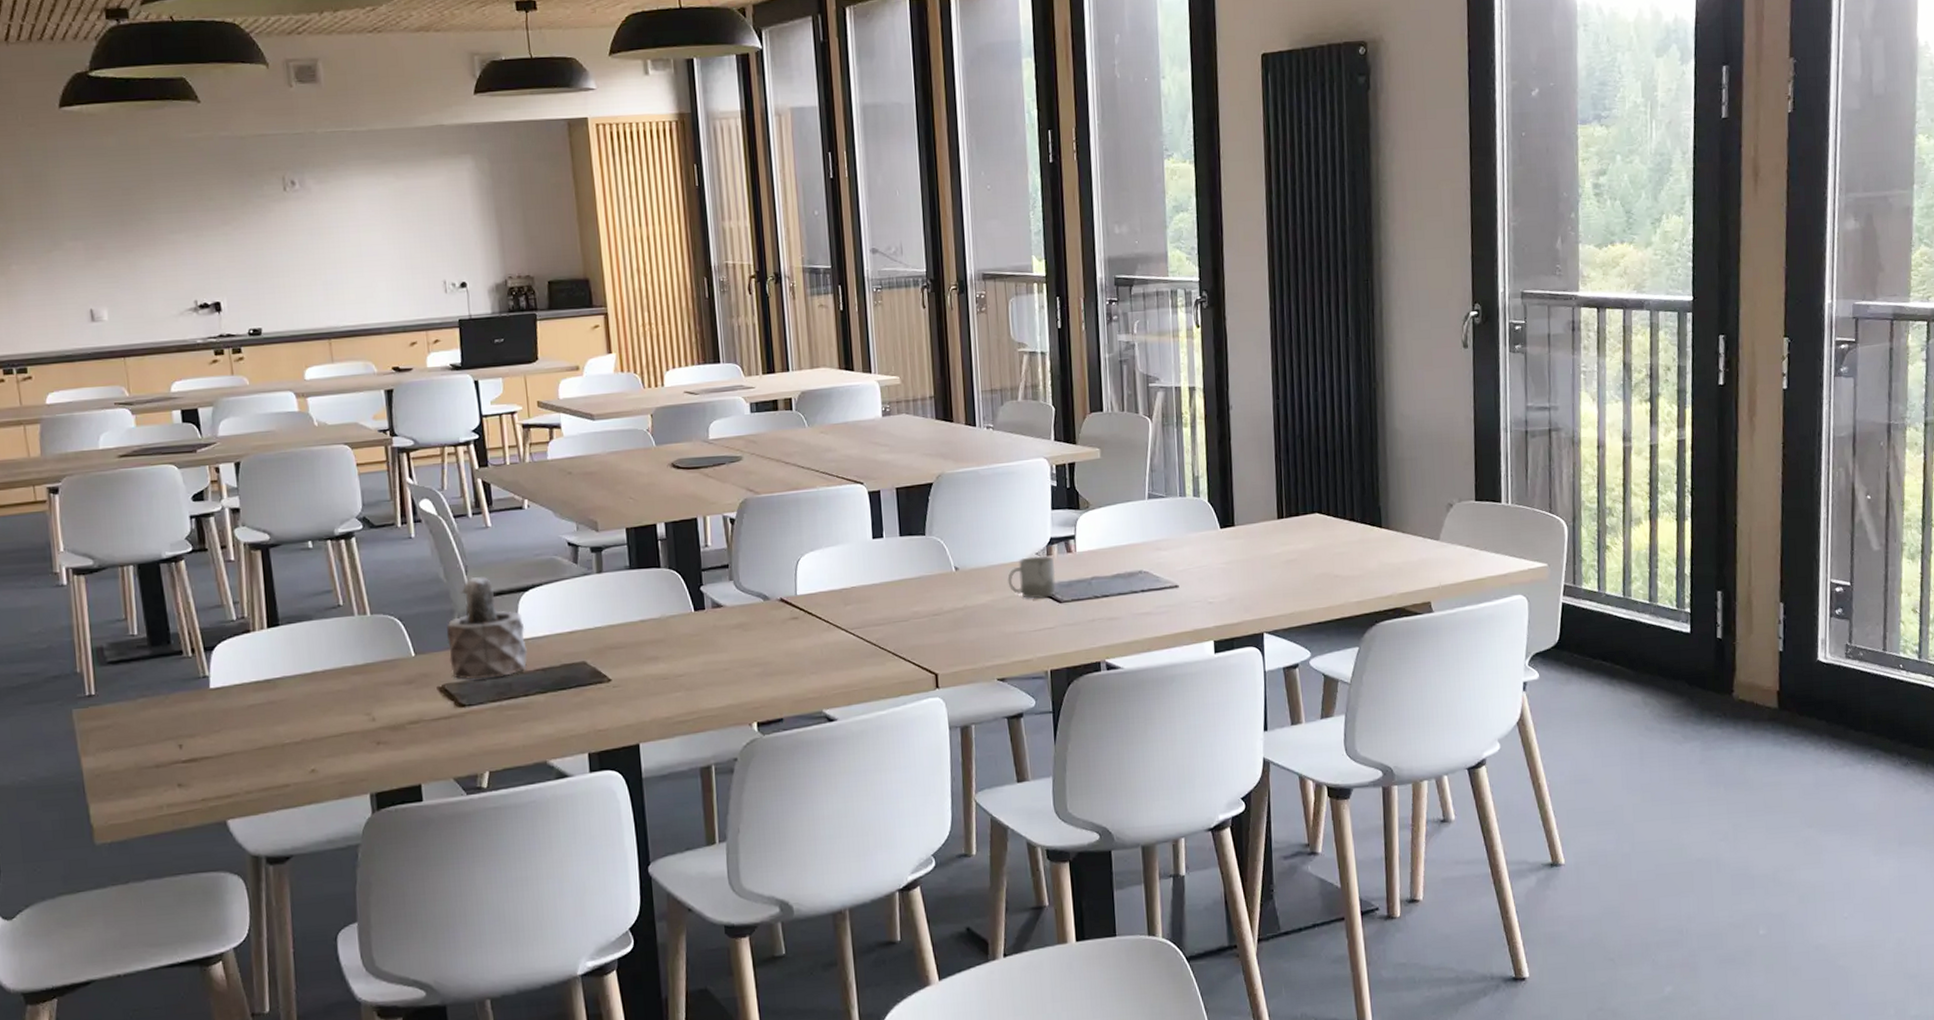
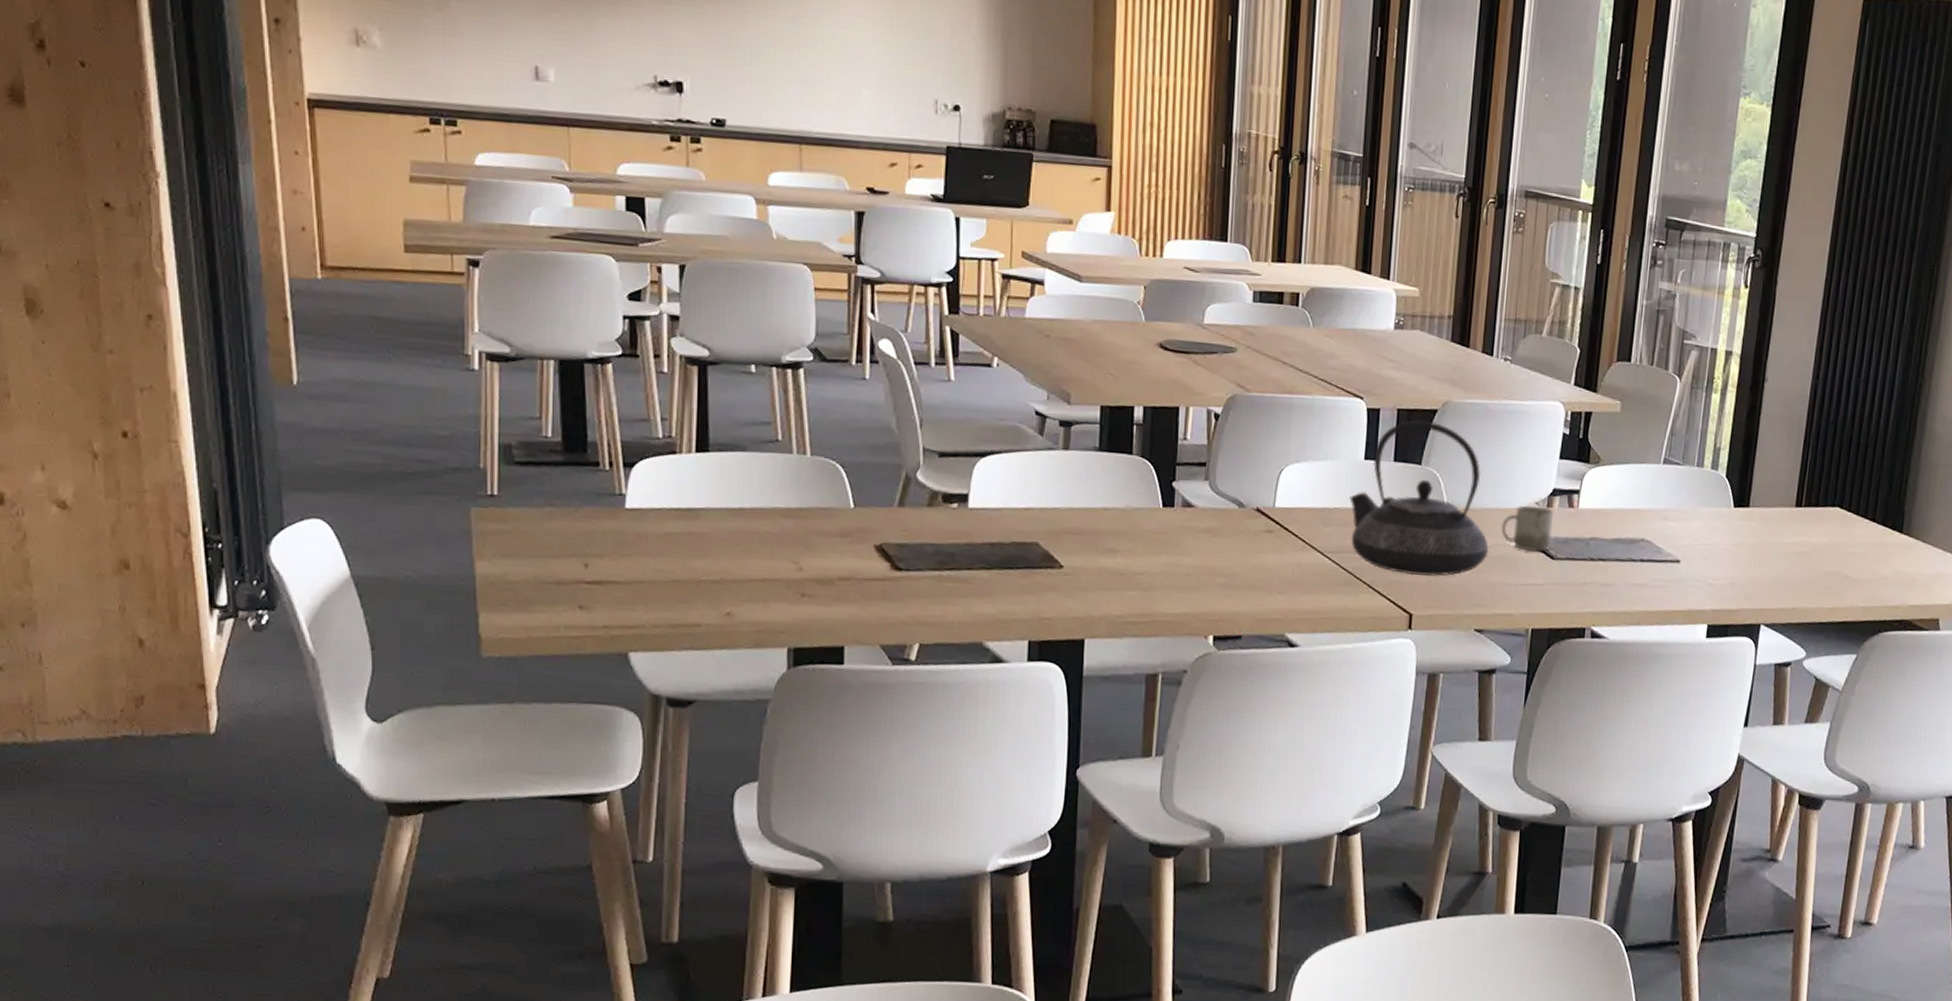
succulent plant: present [446,576,528,680] -> none [891,431,977,546]
teapot: none [864,495,1000,638] -> present [1349,421,1489,577]

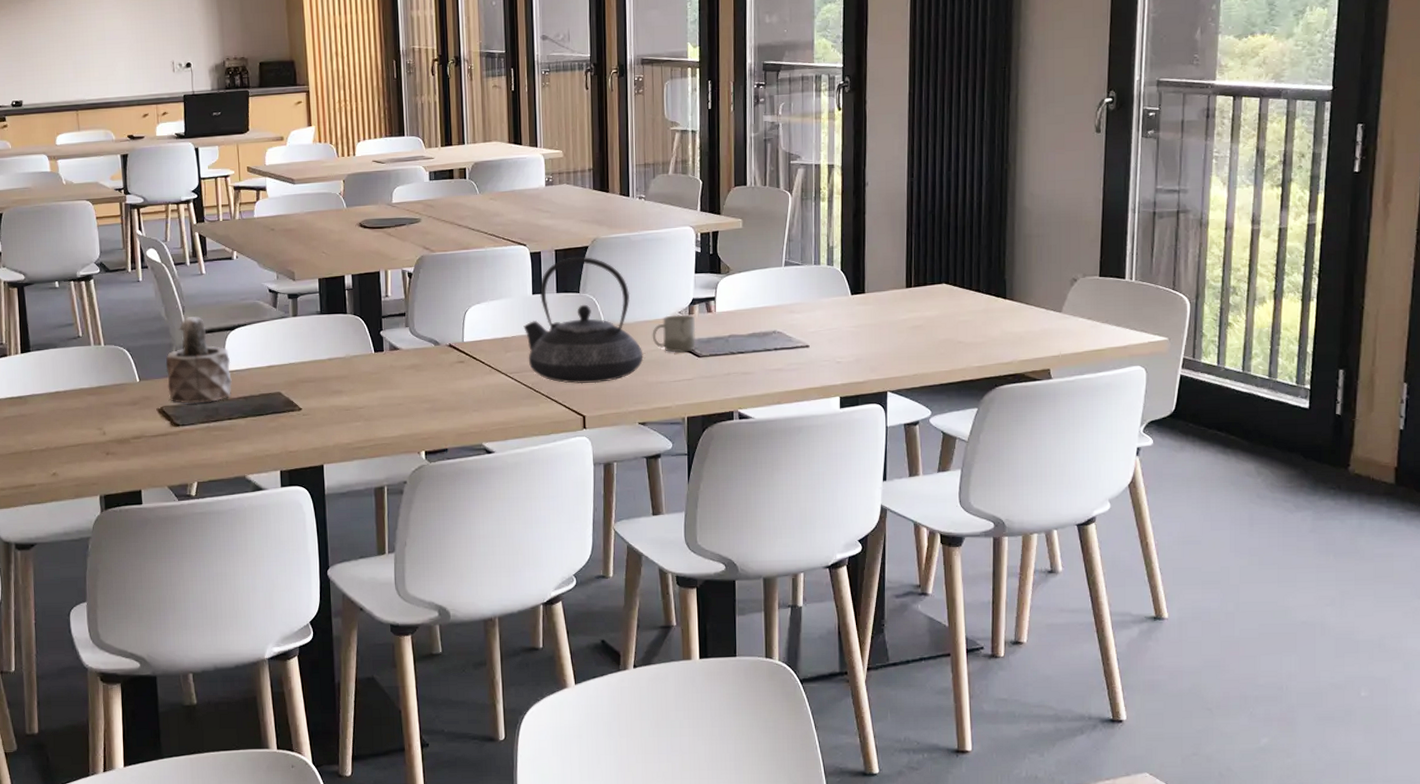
succulent plant: none [891,431,977,546] -> present [165,316,232,404]

